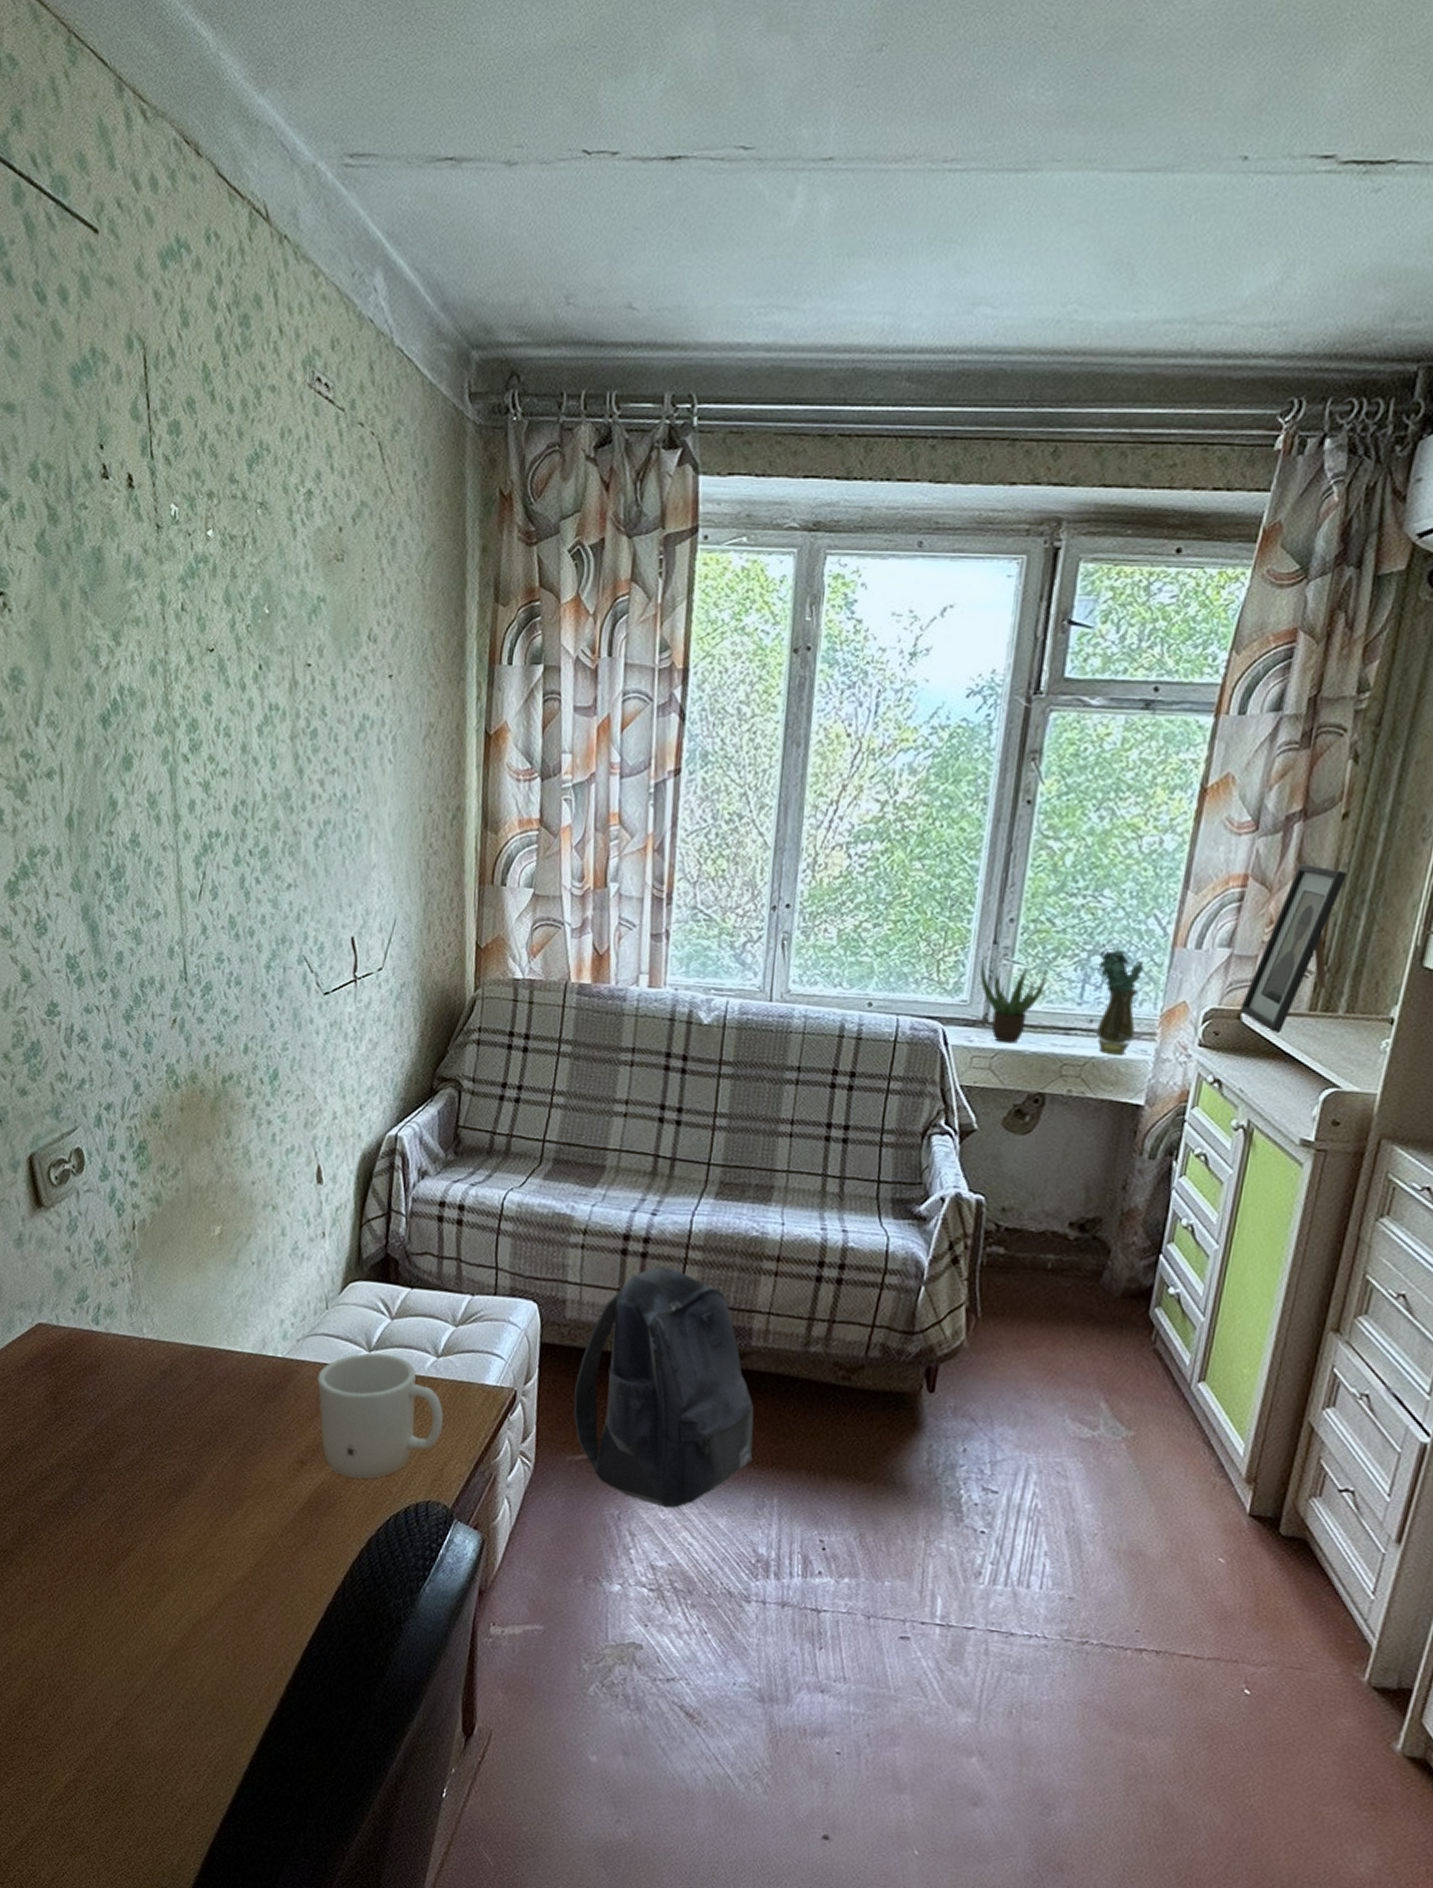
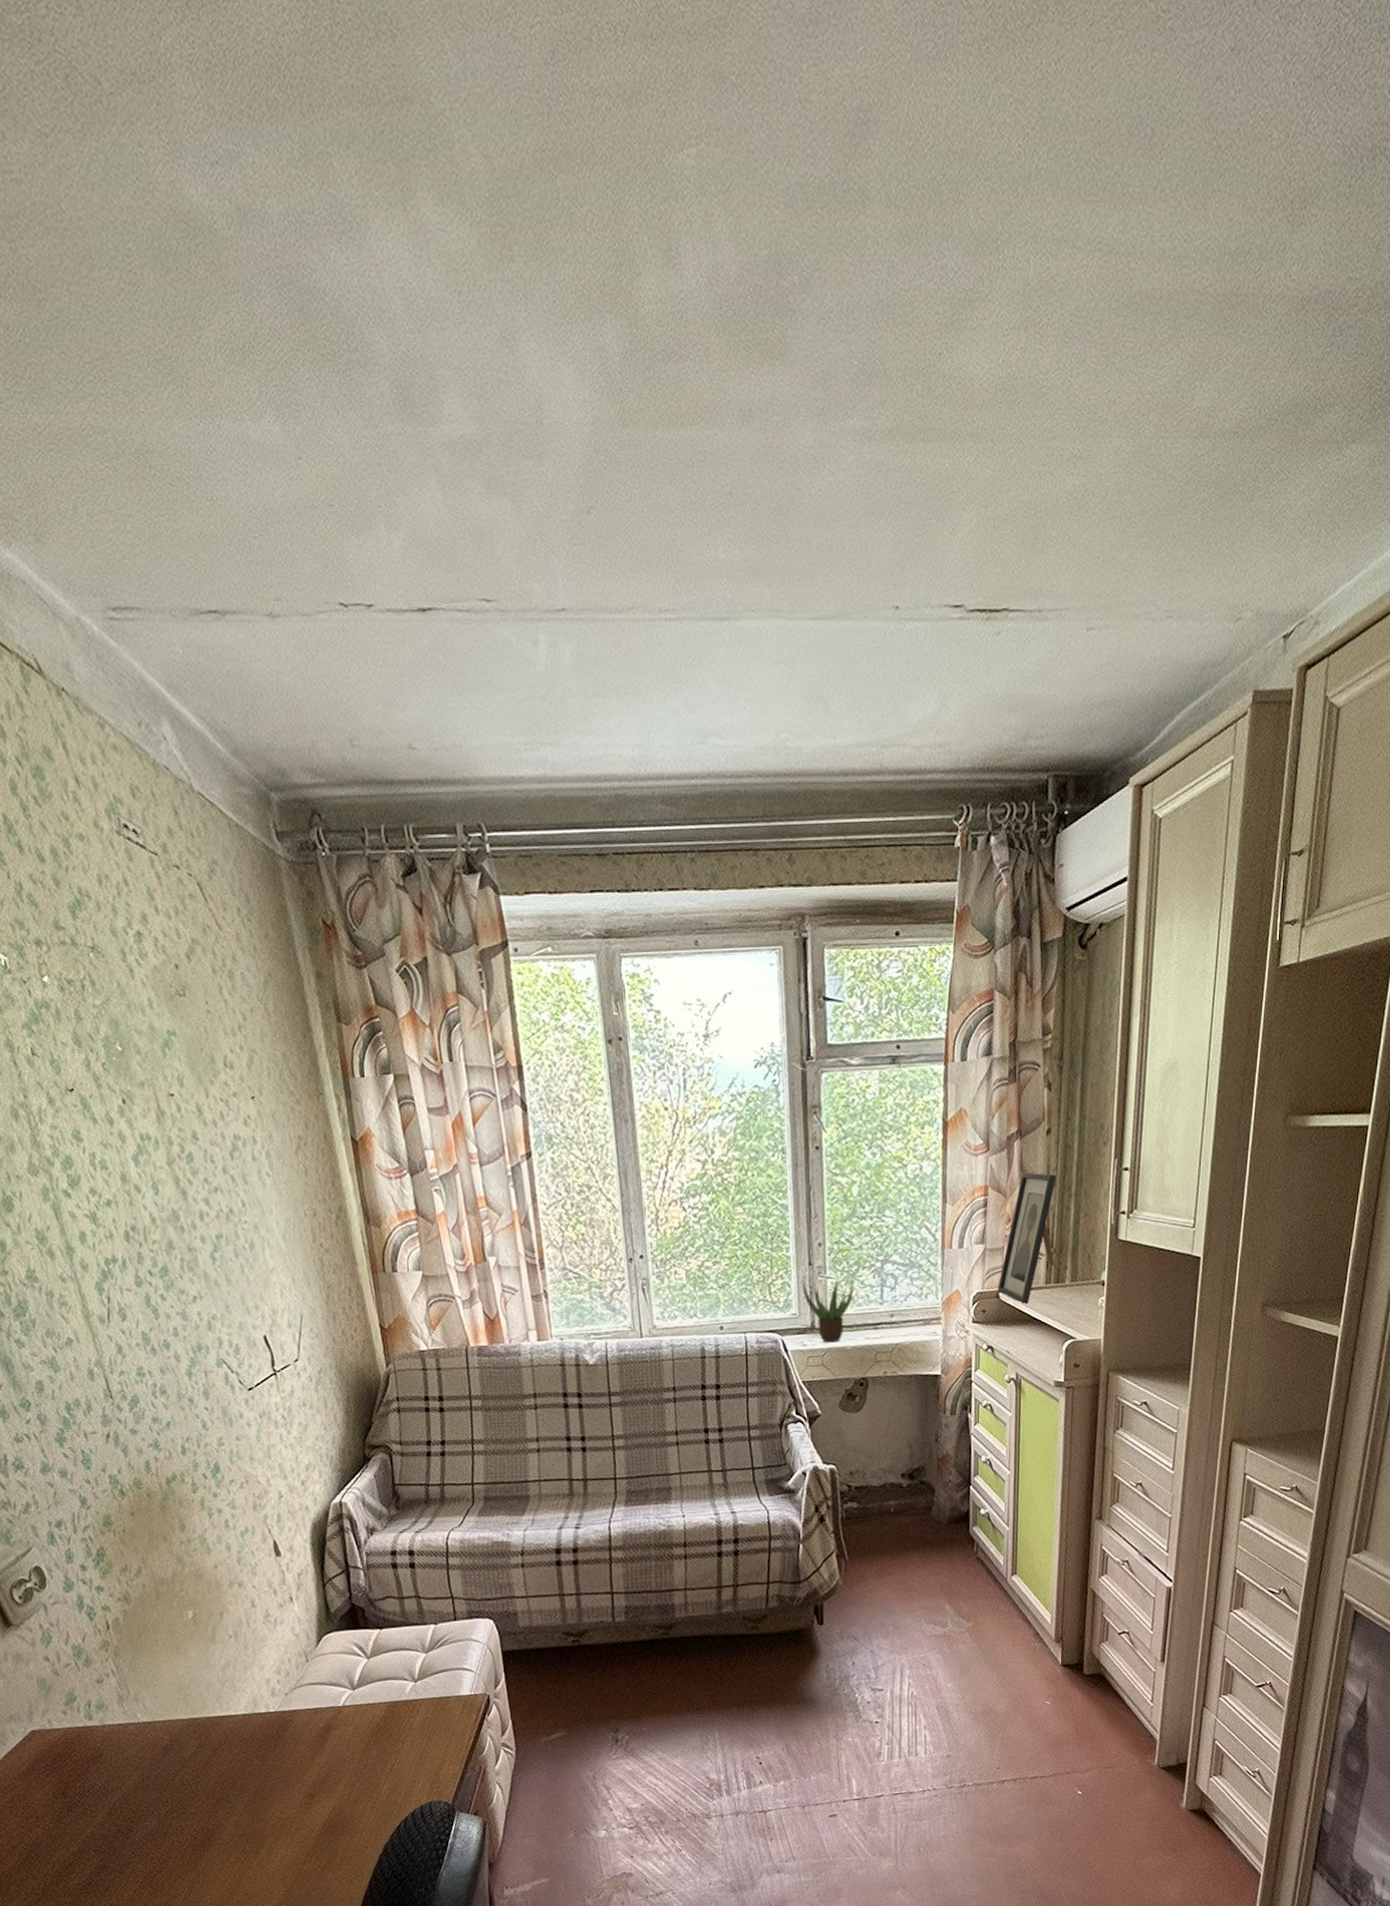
mug: present [317,1353,444,1480] -> none [310,1688,432,1799]
backpack: present [573,1266,755,1508] -> none [537,1569,693,1761]
vase: present [1096,943,1144,1055] -> none [890,1253,926,1339]

